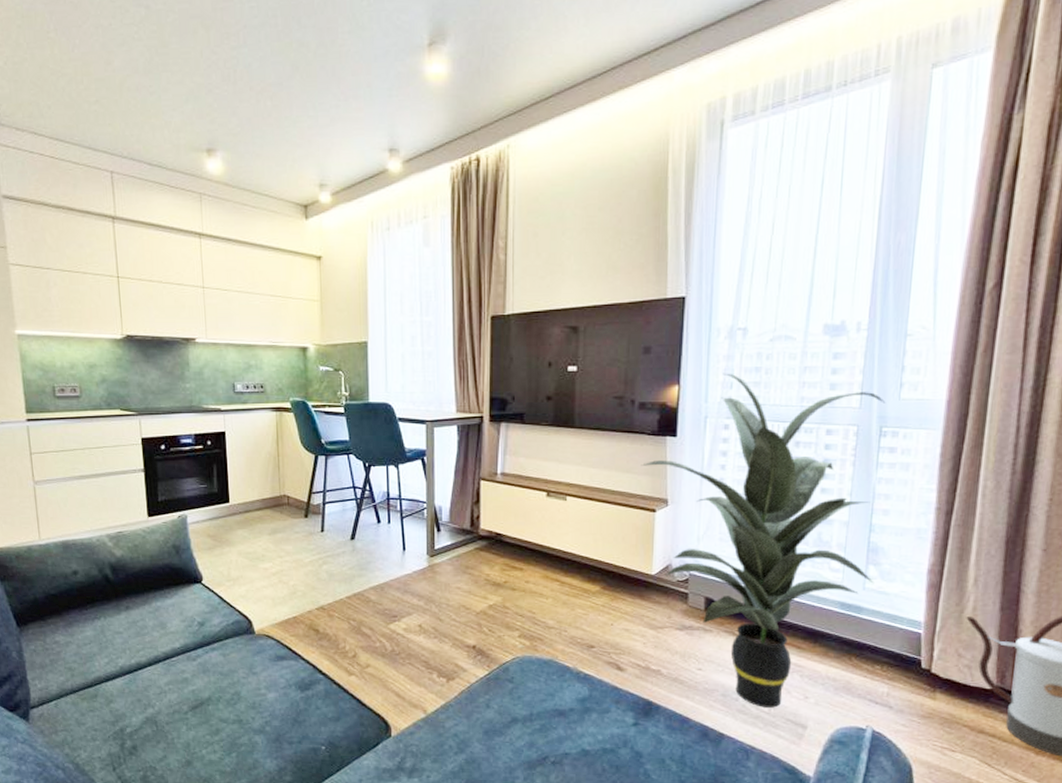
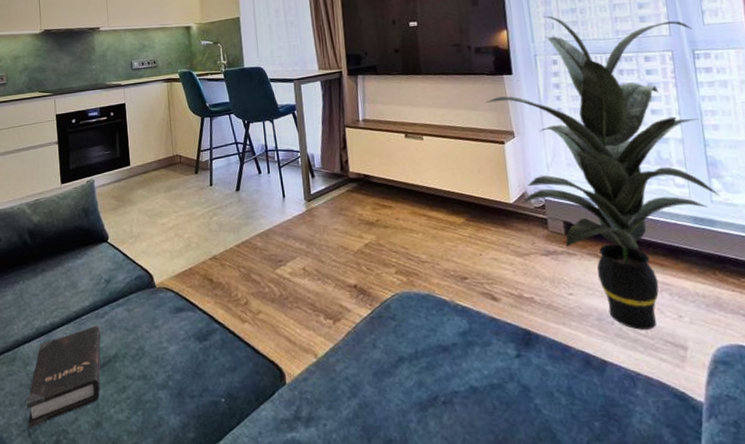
hardback book: none [111,668,193,764] -> present [27,326,101,429]

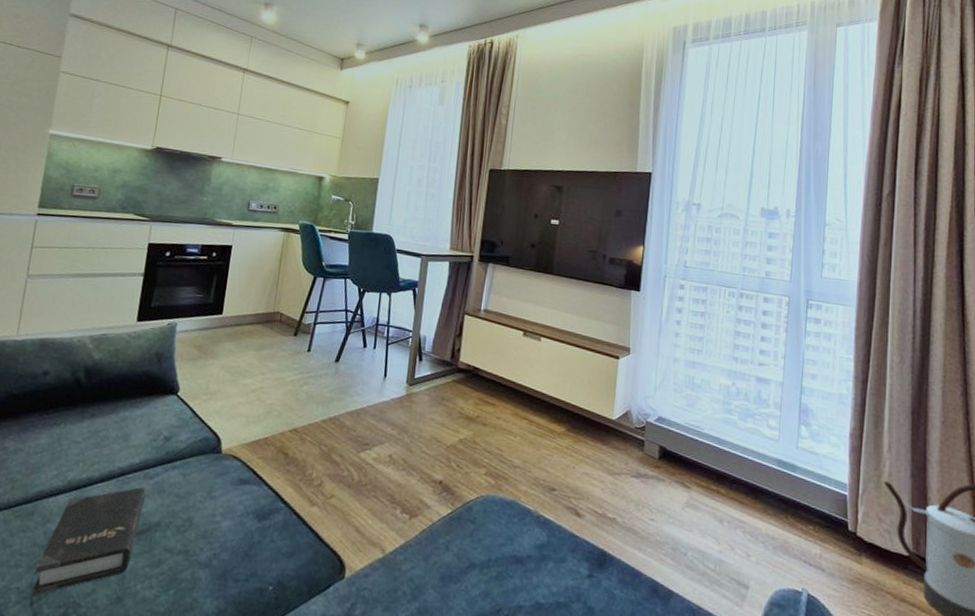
indoor plant: present [484,16,721,330] -> none [608,239,811,565]

